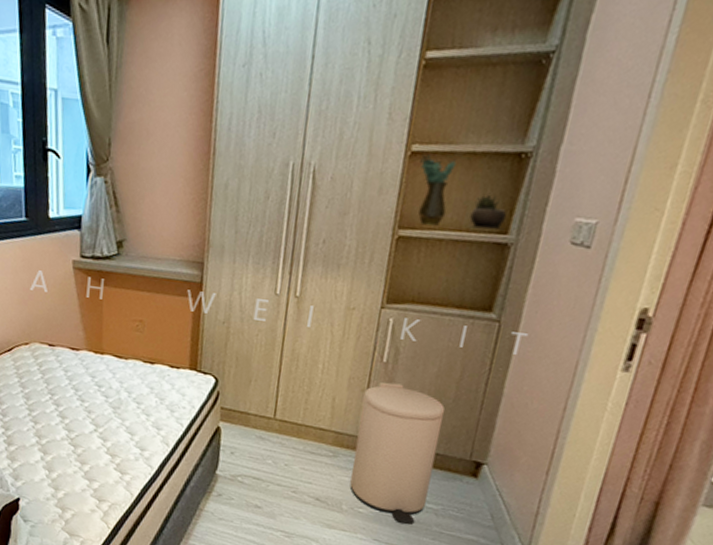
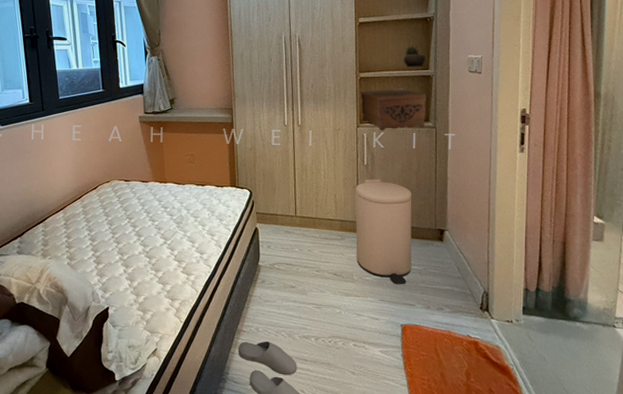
decorative box: none [390,256,497,320] -> present [360,88,427,131]
vase: present [418,154,457,226] -> none [366,24,388,69]

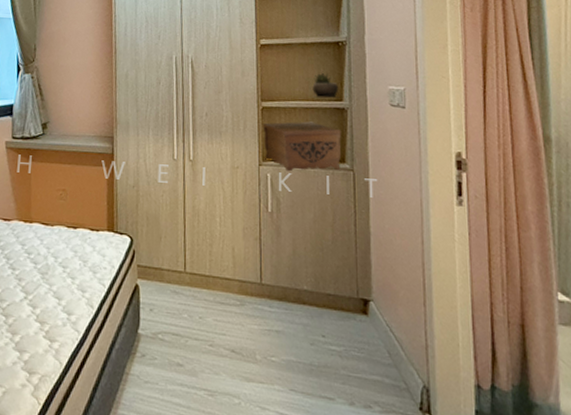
pedal bin: present [355,179,412,285] -> none [258,230,329,371]

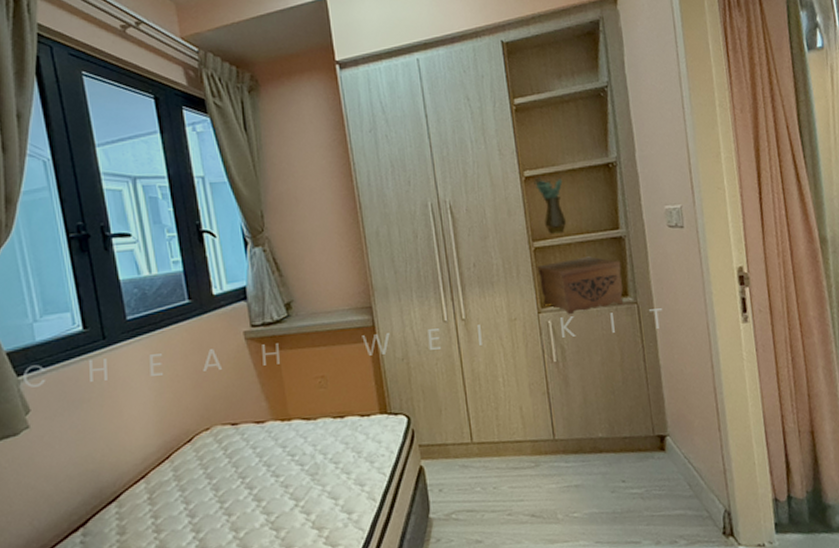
vase: none [268,46,295,98] -> present [533,177,567,235]
succulent plant: present [312,72,339,99] -> none [585,199,615,230]

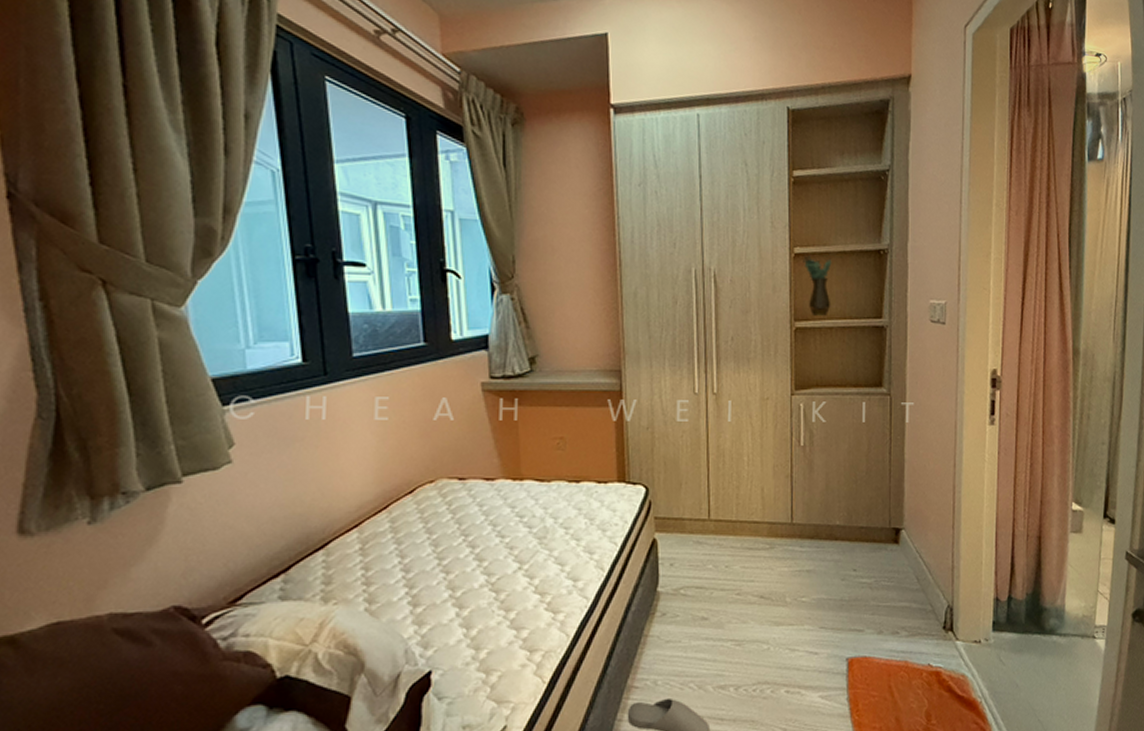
decorative box: present [537,256,624,315] -> none [796,342,880,400]

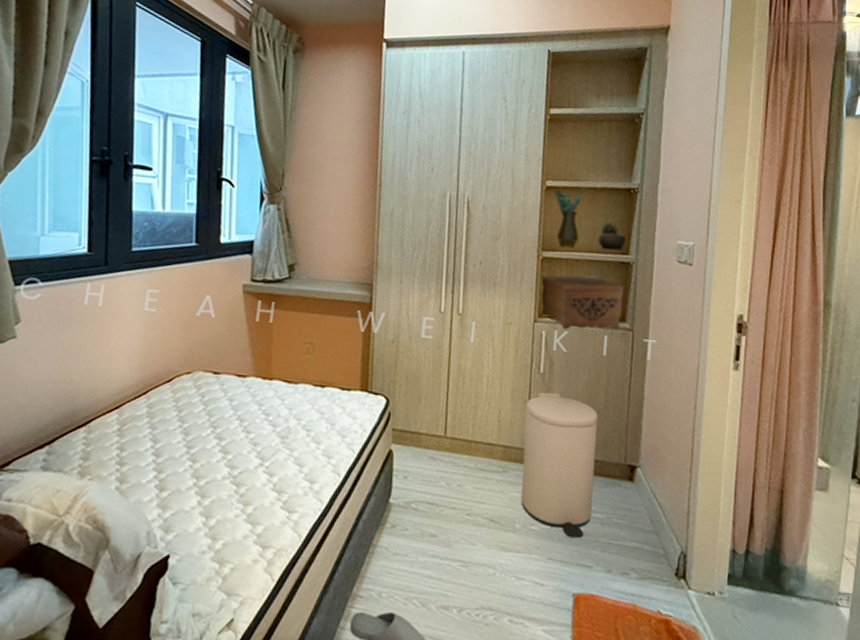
pedal bin: none [788,465,861,605] -> present [521,392,598,539]
decorative box: none [796,342,880,400] -> present [541,275,624,330]
succulent plant: none [850,285,879,316] -> present [598,221,626,251]

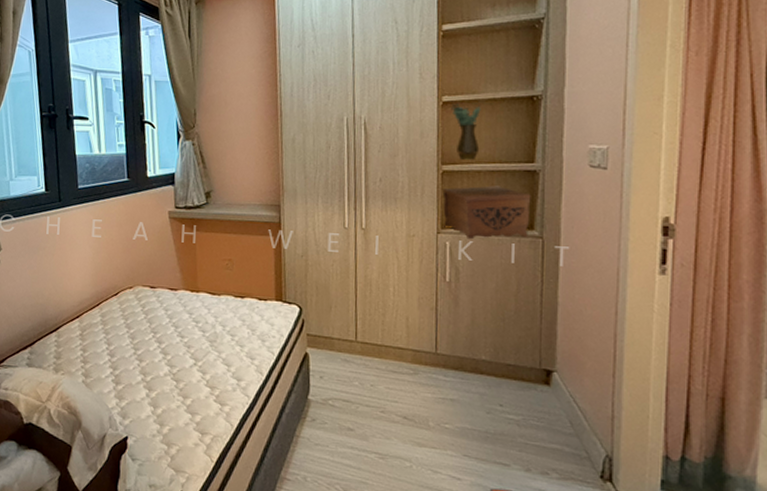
pedal bin: present [521,392,598,539] -> none [433,299,509,438]
succulent plant: present [598,221,626,251] -> none [500,131,531,160]

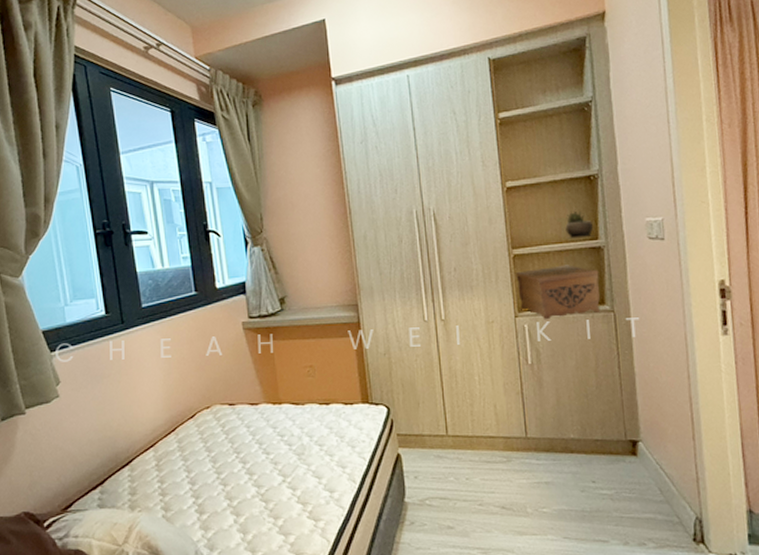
vase: present [451,103,481,161] -> none [515,188,547,244]
succulent plant: none [500,131,531,160] -> present [565,210,595,239]

